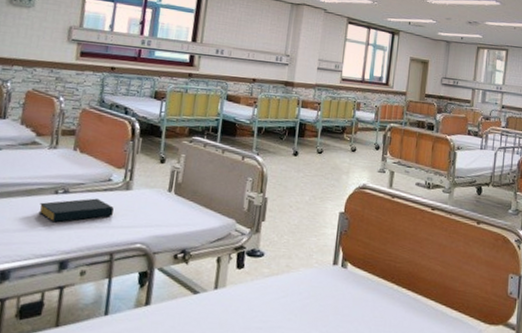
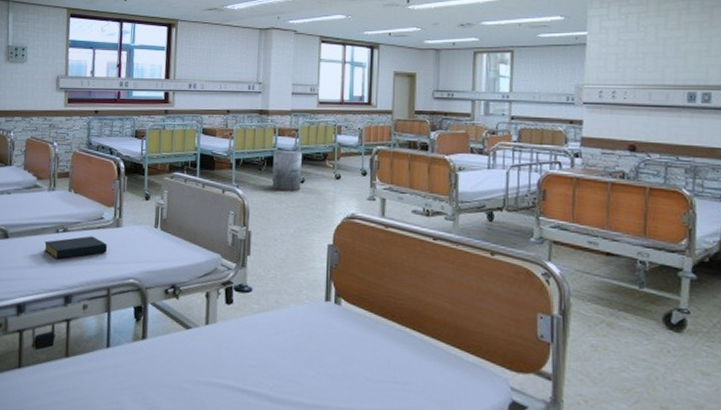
trash can: none [291,121,322,161] -> present [272,150,302,191]

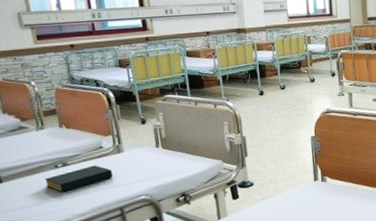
trash can: present [272,150,302,191] -> none [255,62,283,98]

